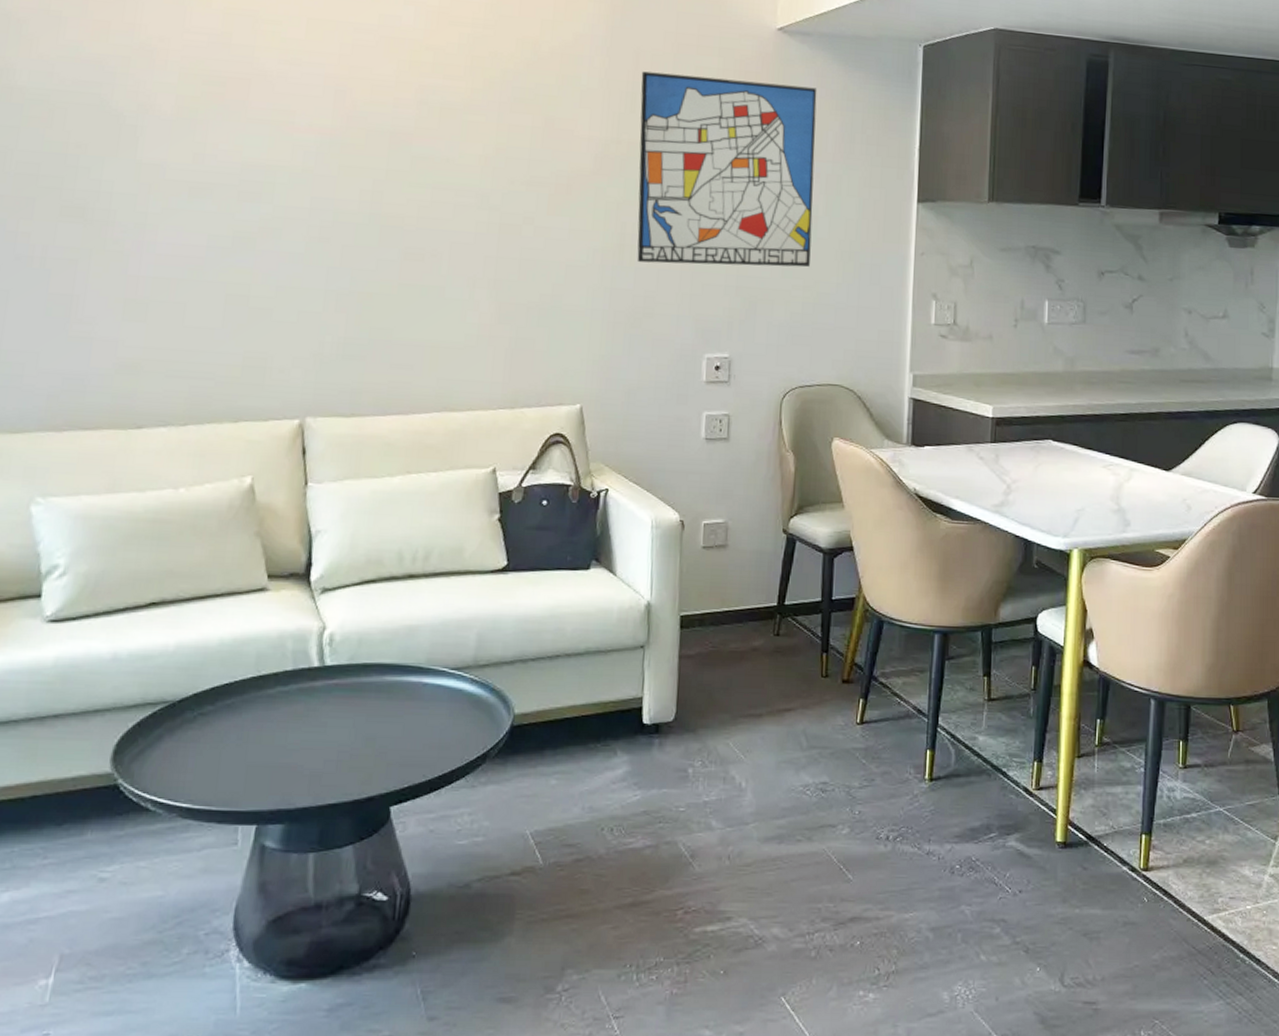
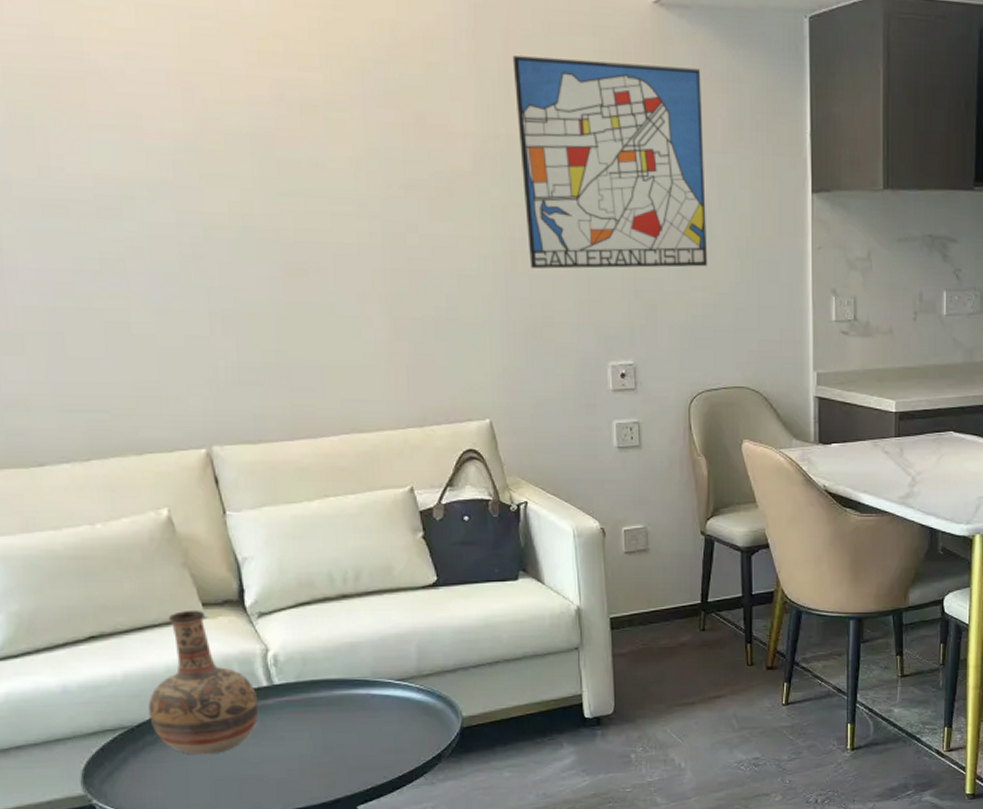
vase: none [193,581,307,738] -> present [148,609,259,755]

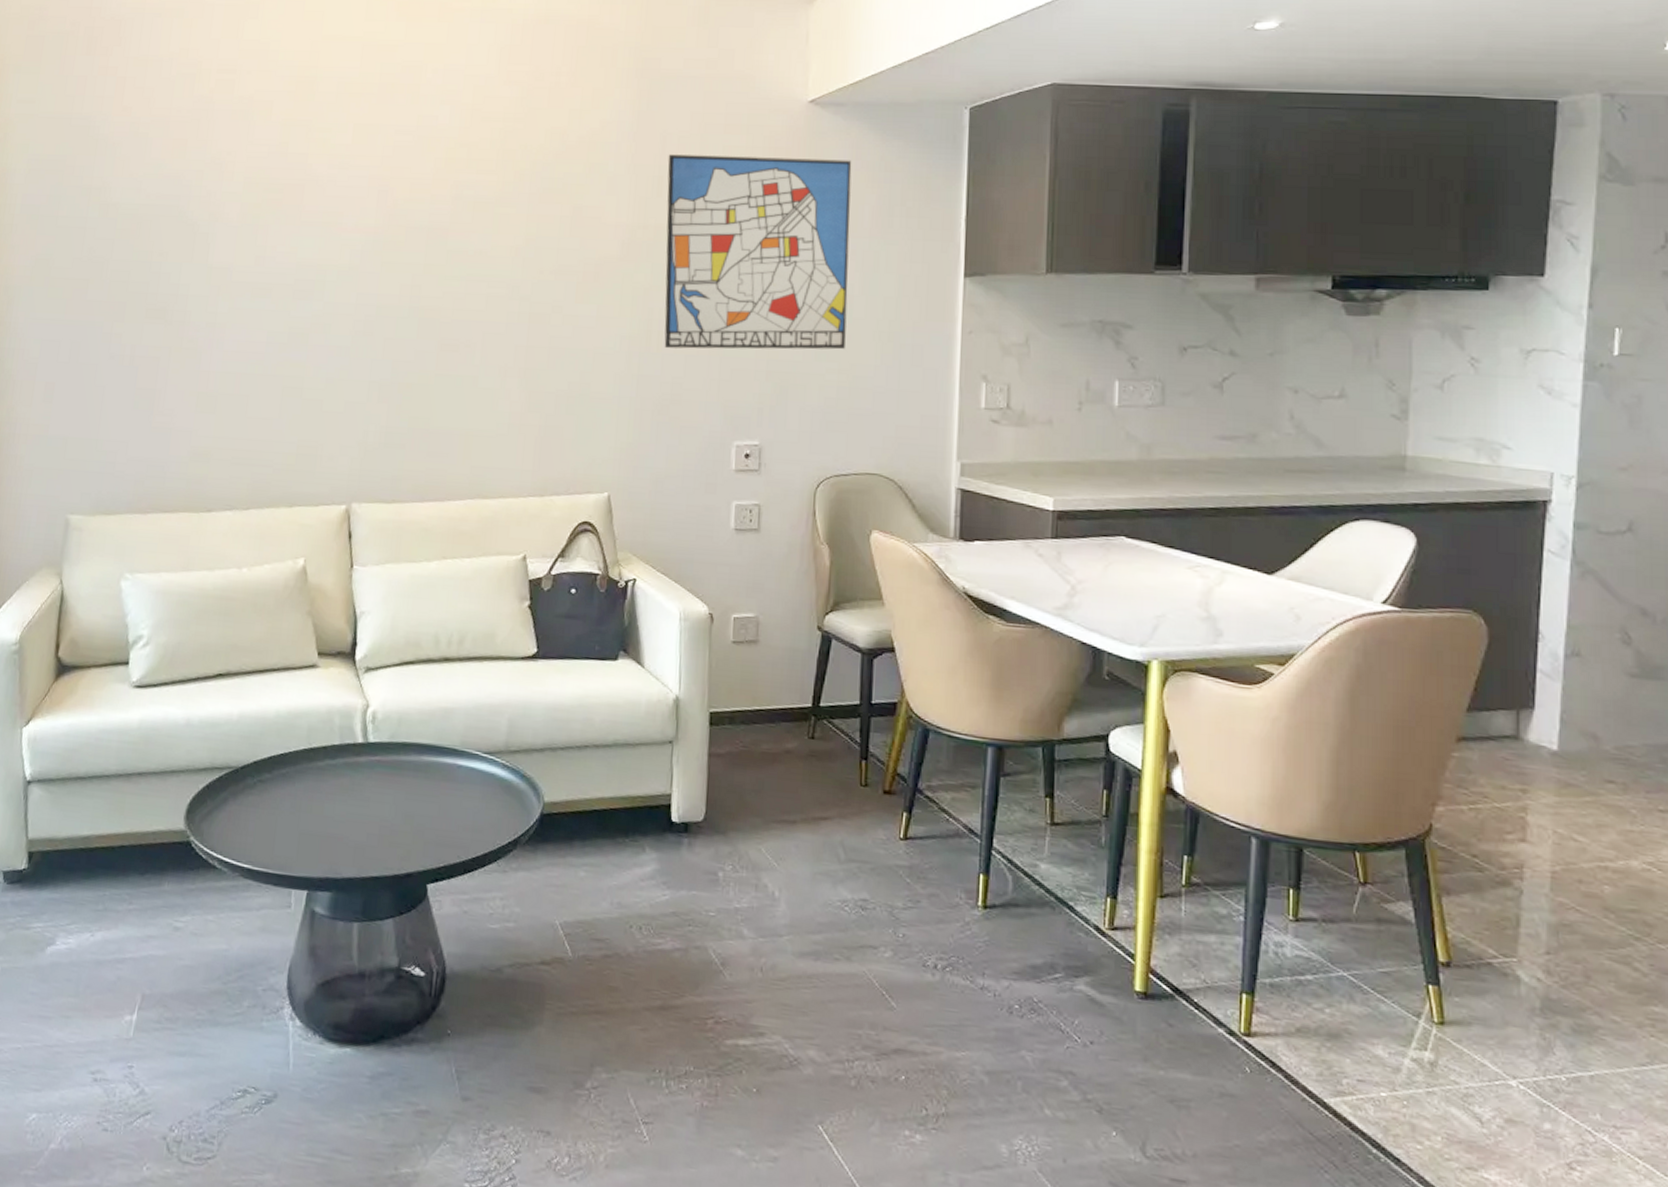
vase: present [148,609,259,755] -> none [253,657,352,806]

